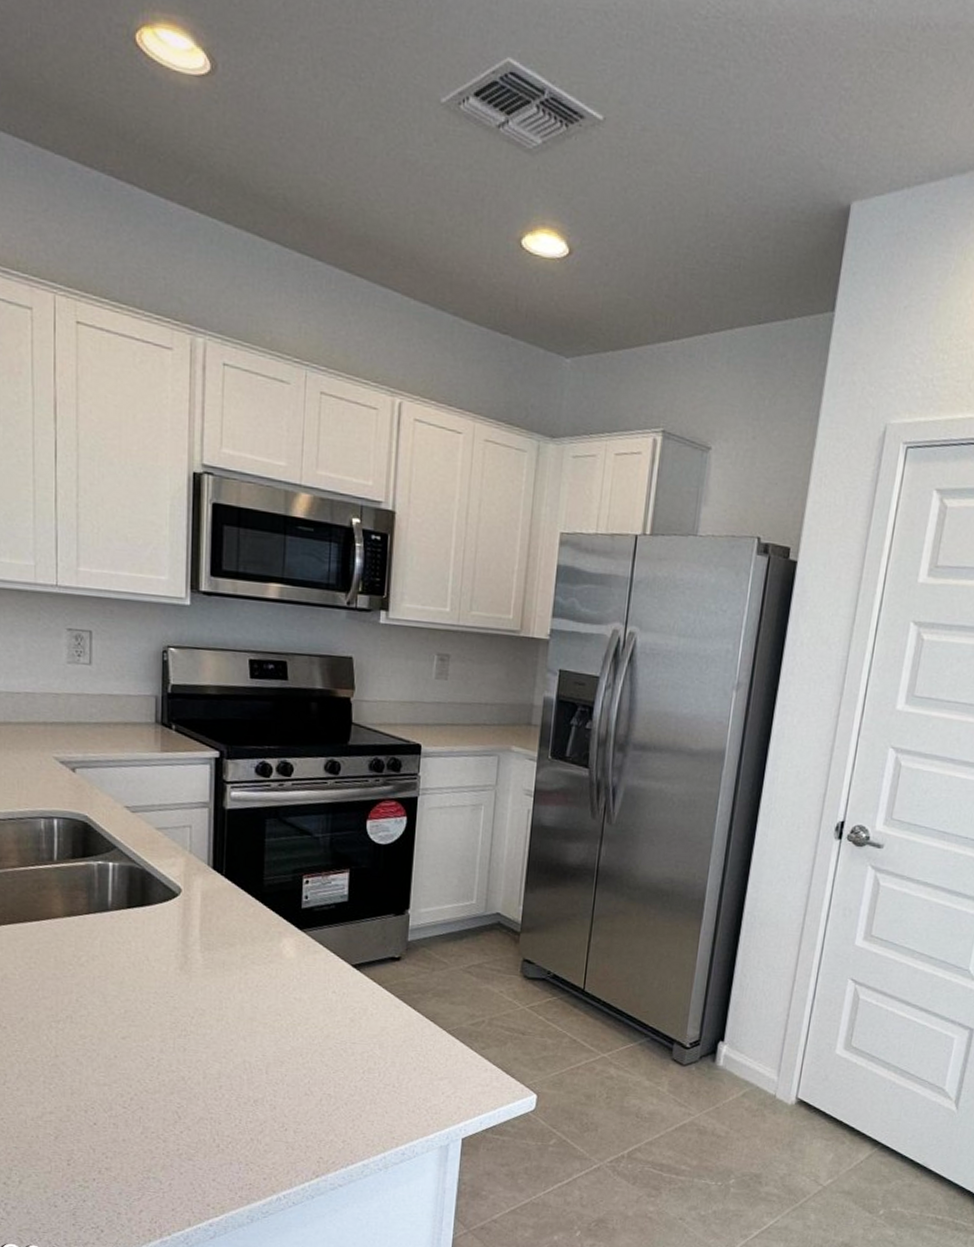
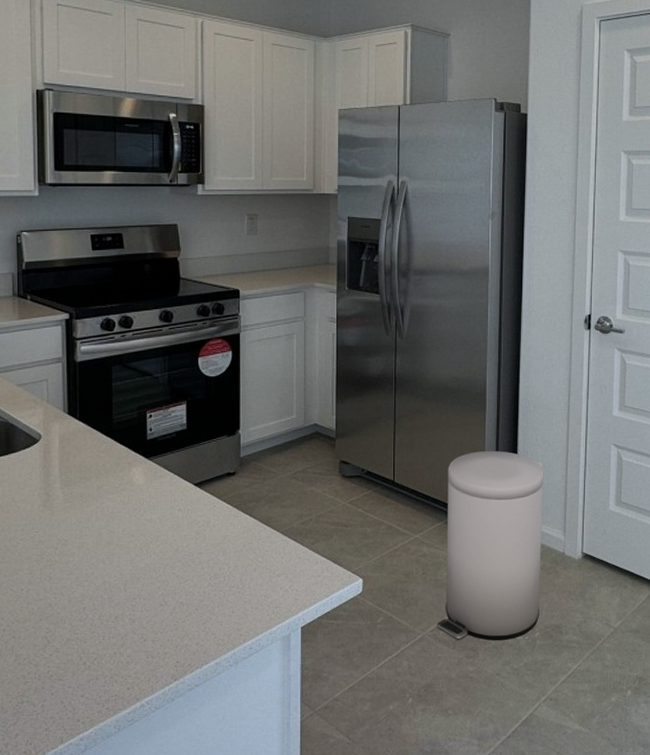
pedal bin: none [616,967,763,1183] -> present [436,451,544,641]

